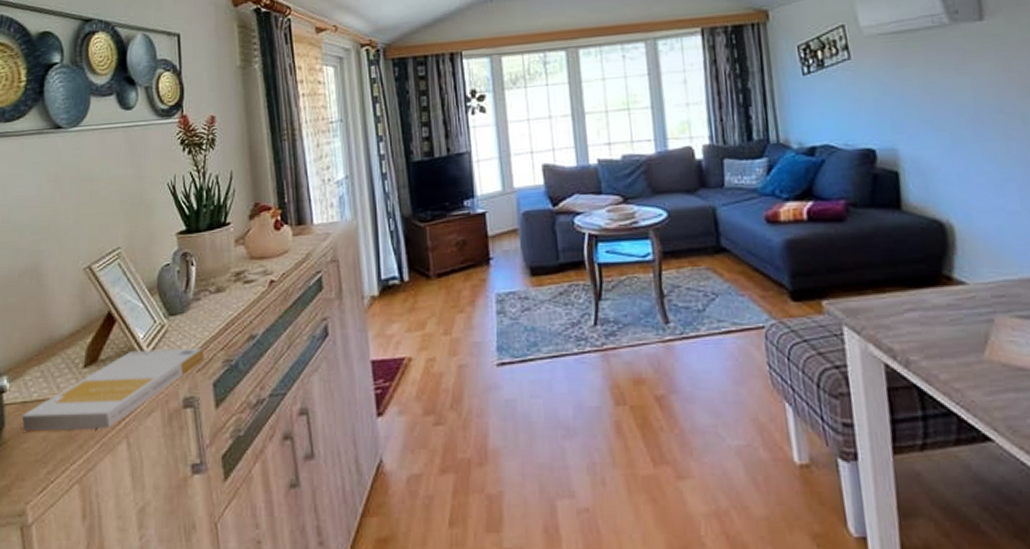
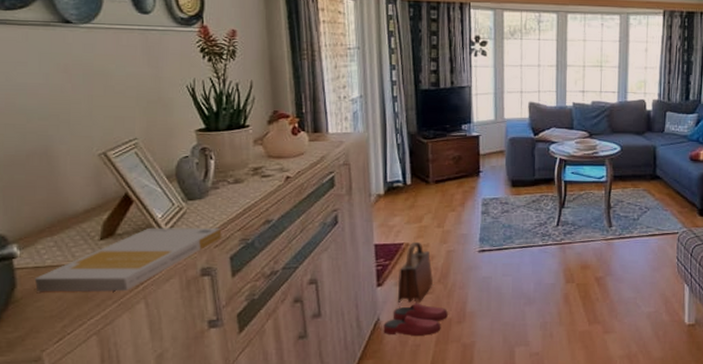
slippers: none [388,437,465,483] -> present [383,303,448,336]
handbag: none [401,356,443,438] -> present [397,242,433,303]

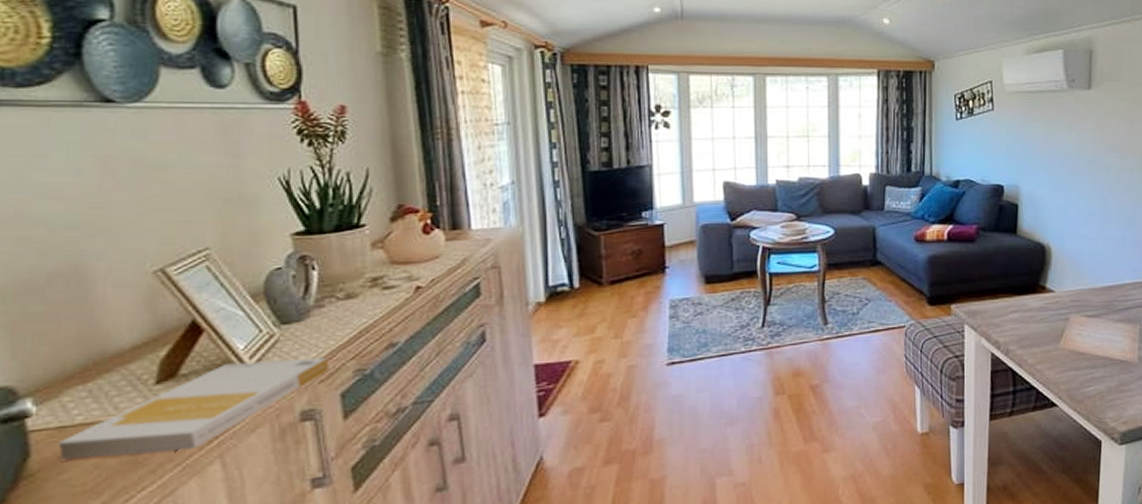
slippers: present [383,303,448,336] -> none [548,433,630,476]
handbag: present [397,242,433,303] -> none [565,358,610,435]

